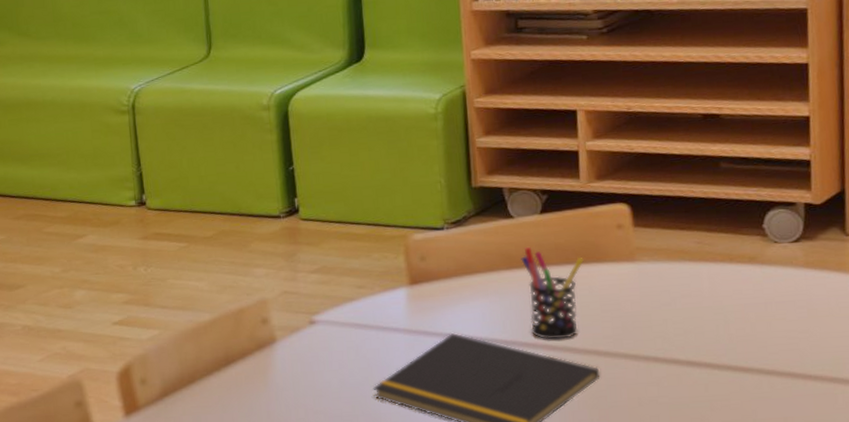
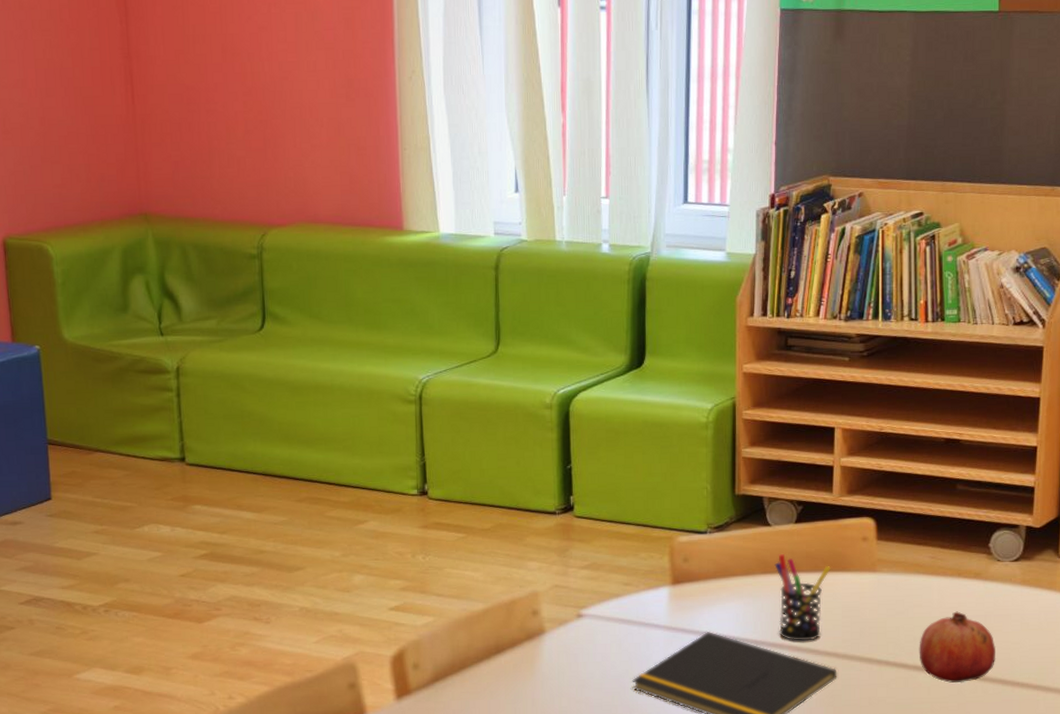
fruit: none [691,299,782,379] -> present [919,611,996,683]

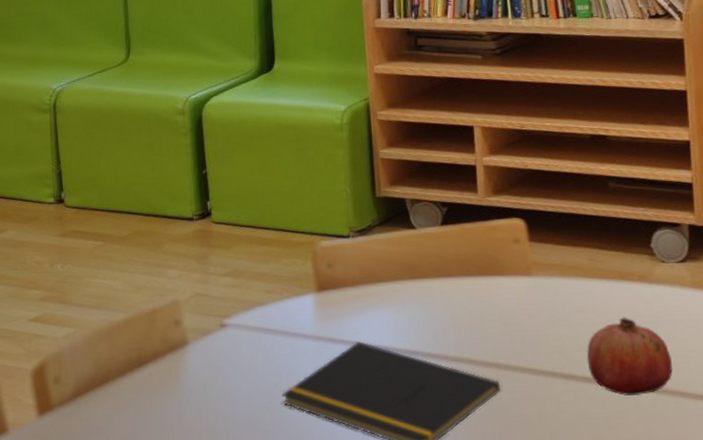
pen holder: present [774,554,831,641] -> none [423,258,483,351]

